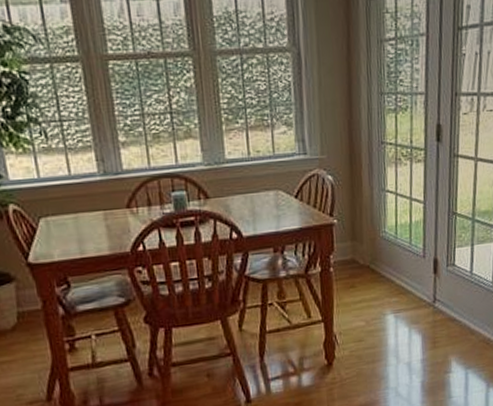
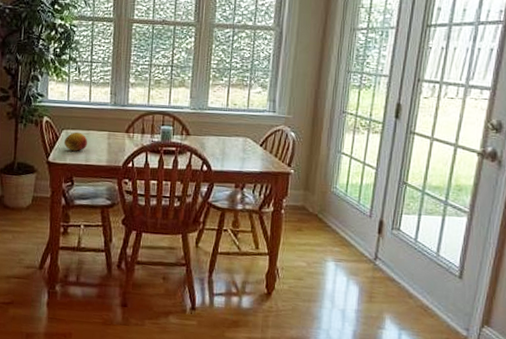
fruit: none [45,217,79,244] -> present [64,132,88,151]

